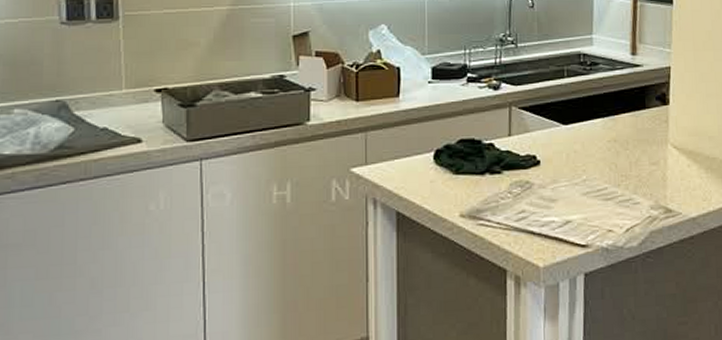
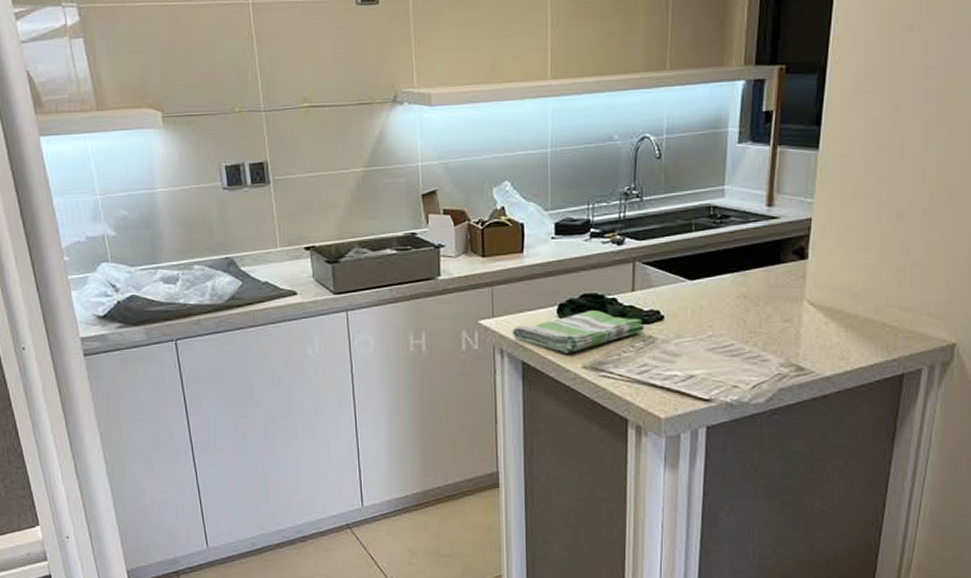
dish towel: none [386,156,522,201] -> present [512,310,645,353]

